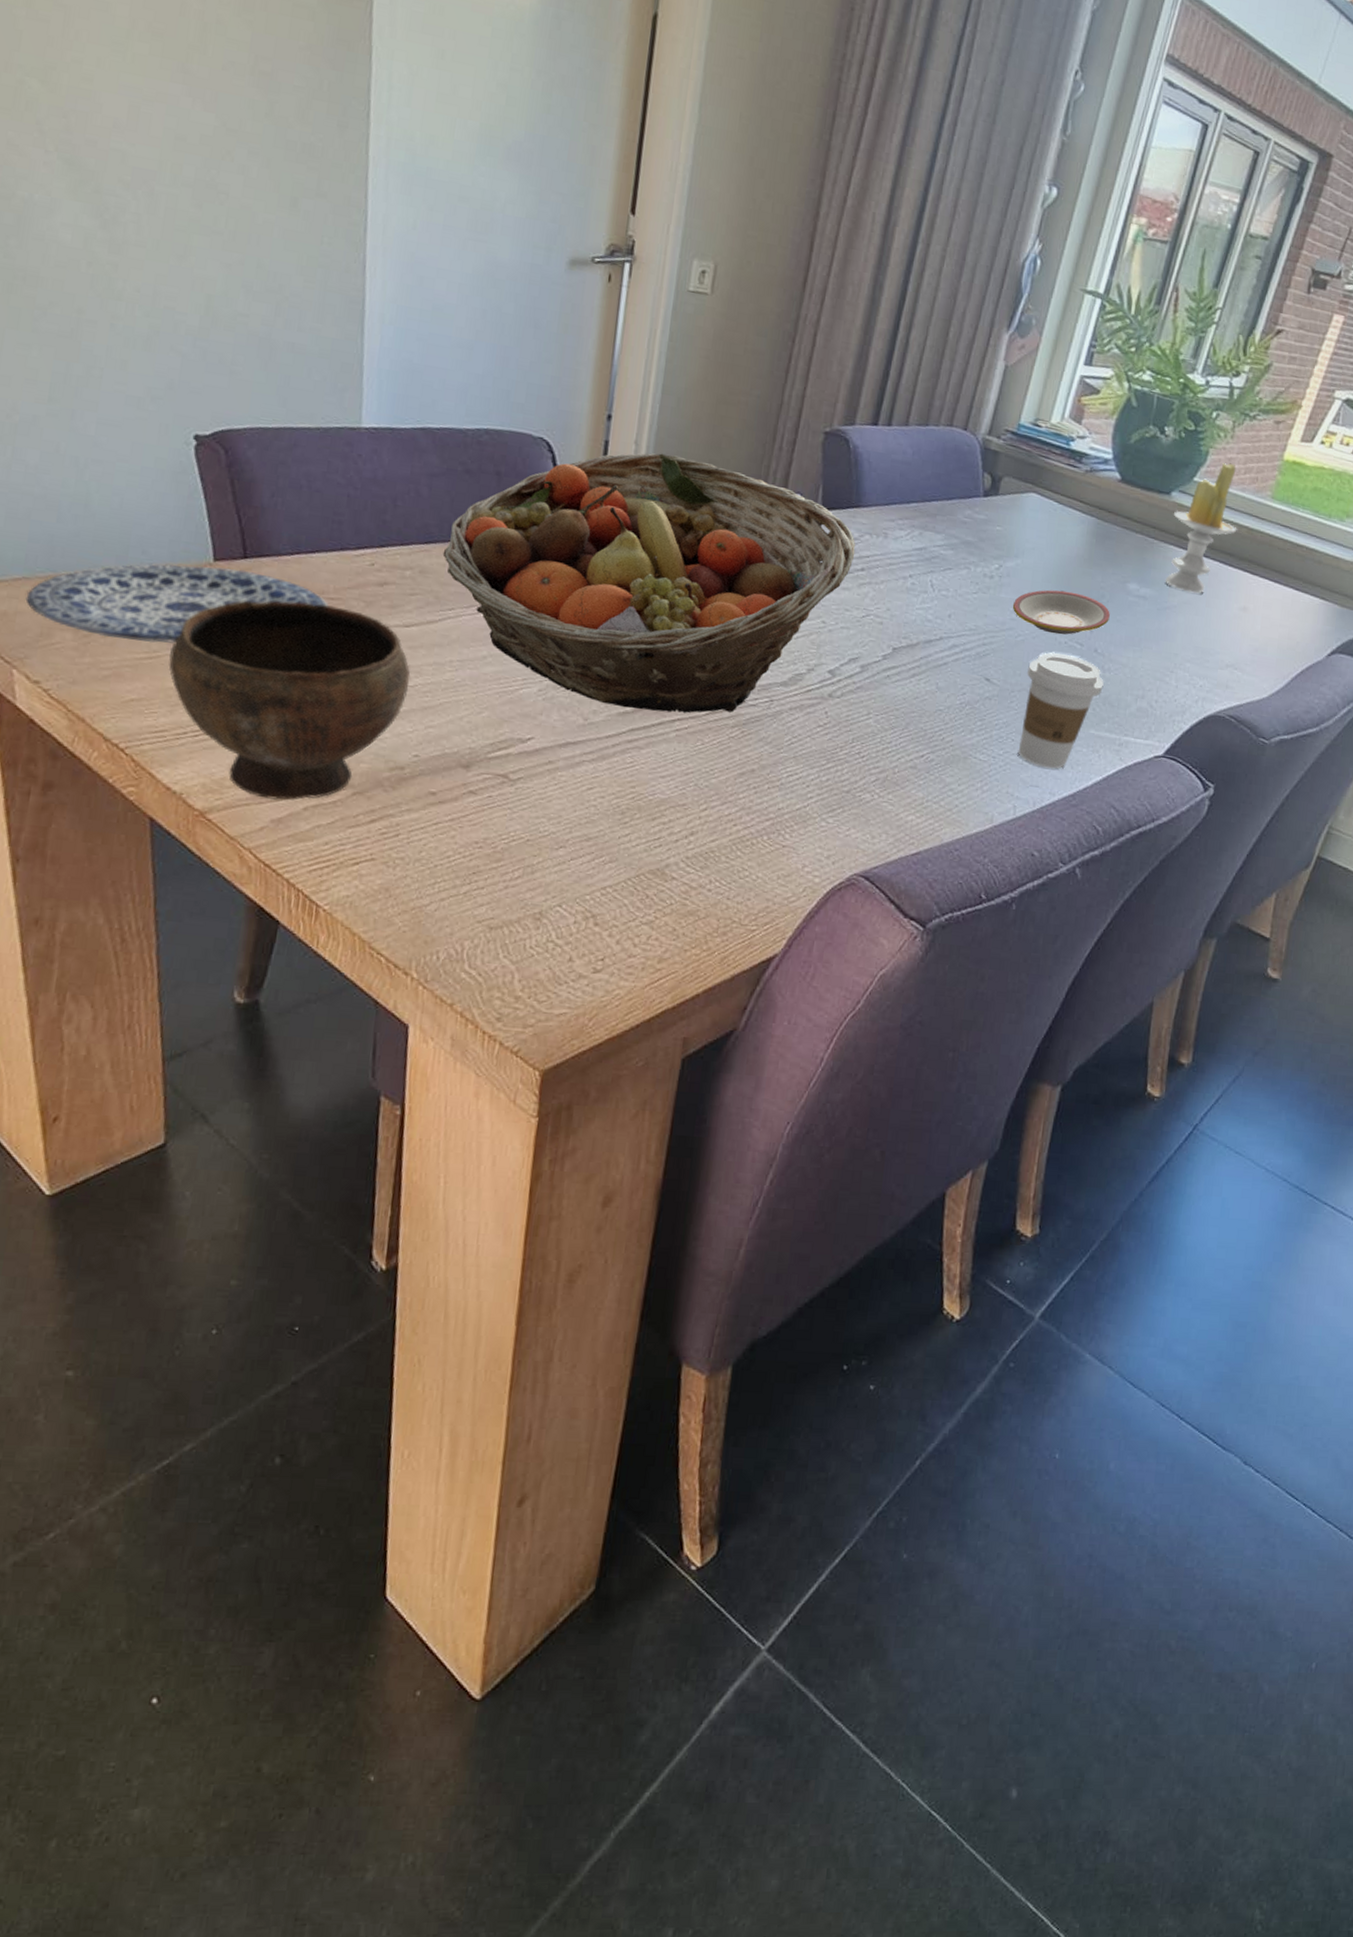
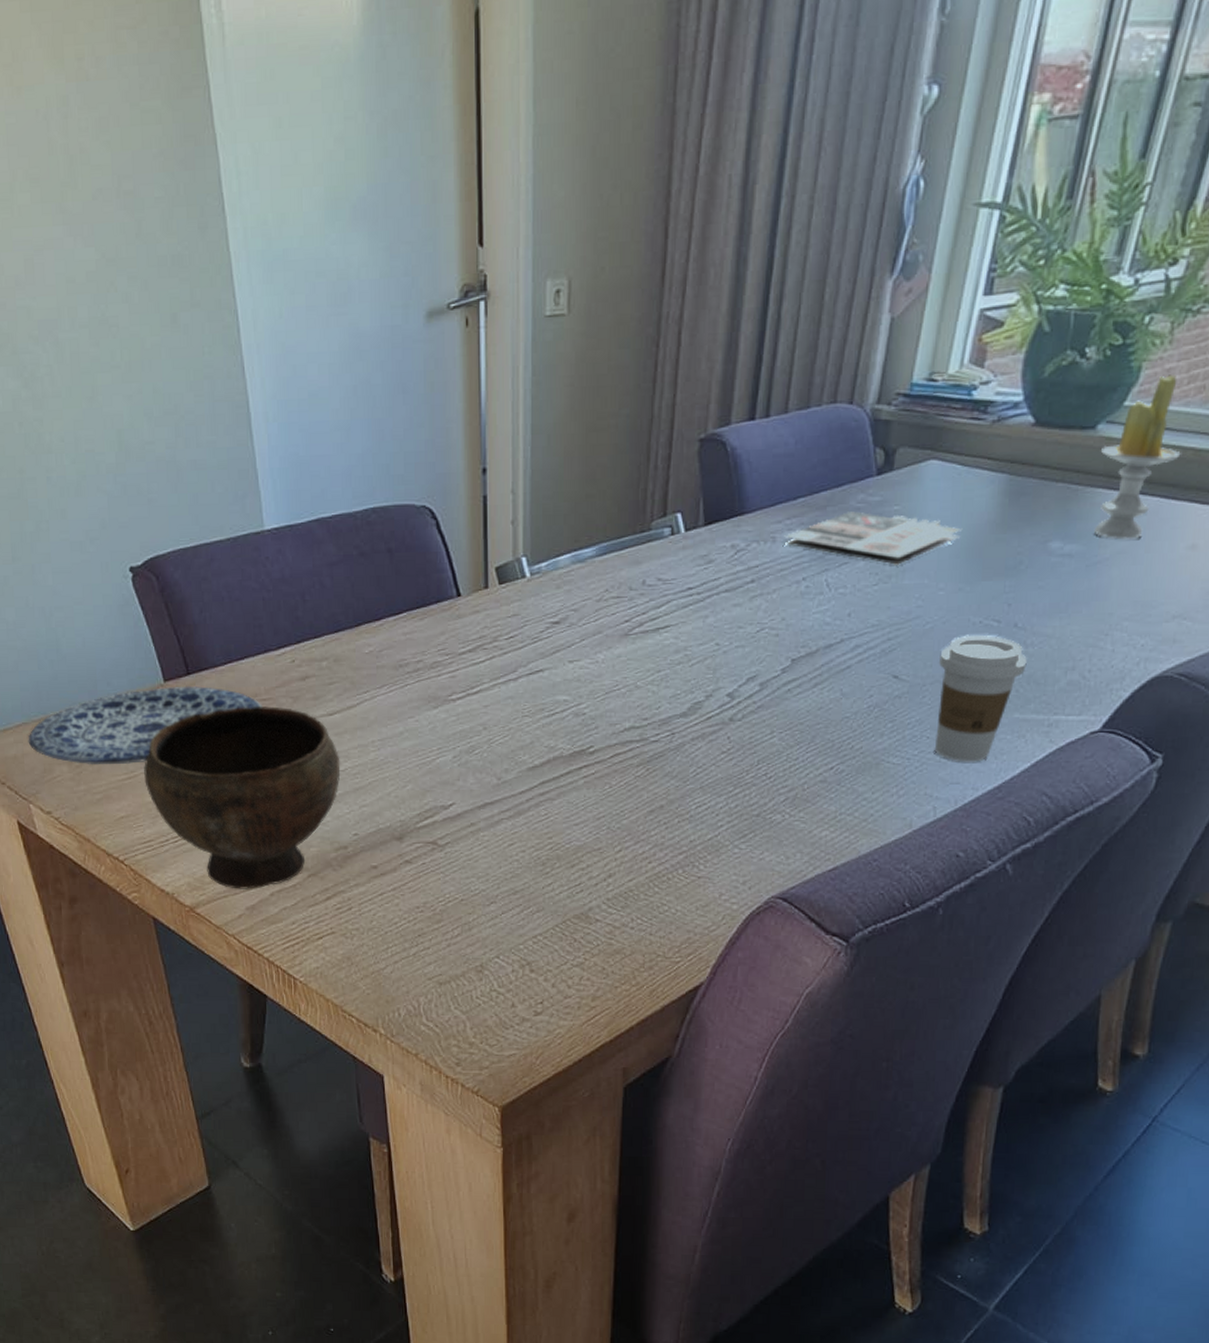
fruit basket: present [442,453,856,714] -> none [351,497,744,762]
magazine: none [895,523,1055,579] -> present [784,511,963,565]
plate: present [1012,589,1110,635] -> none [917,564,1030,615]

